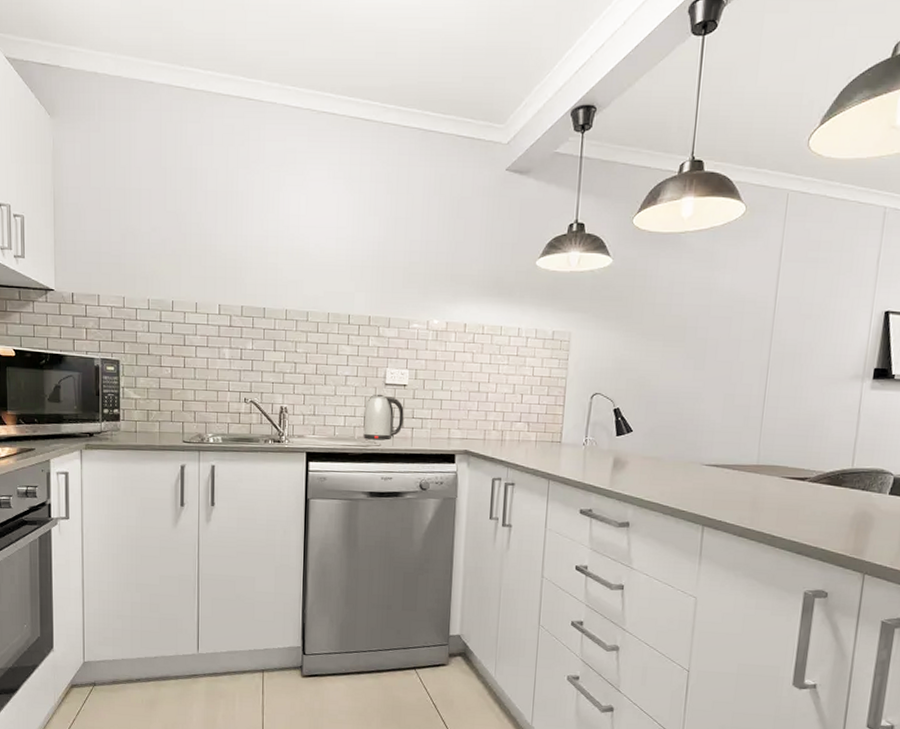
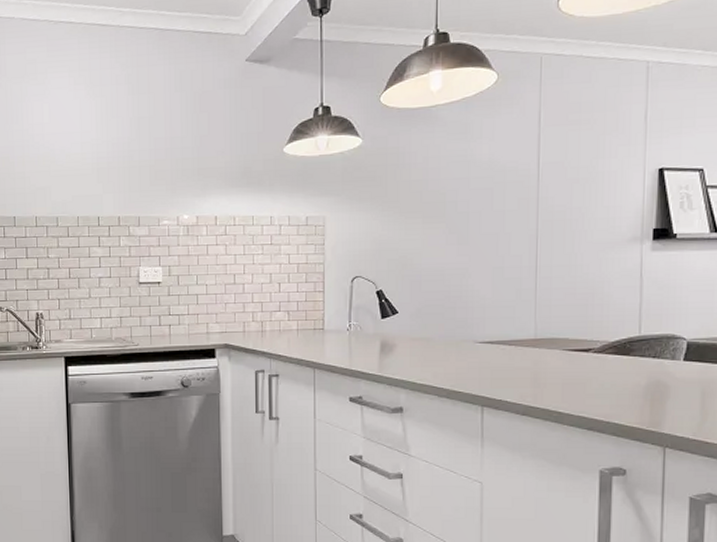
kettle: present [363,395,404,440] -> none [119,294,160,340]

